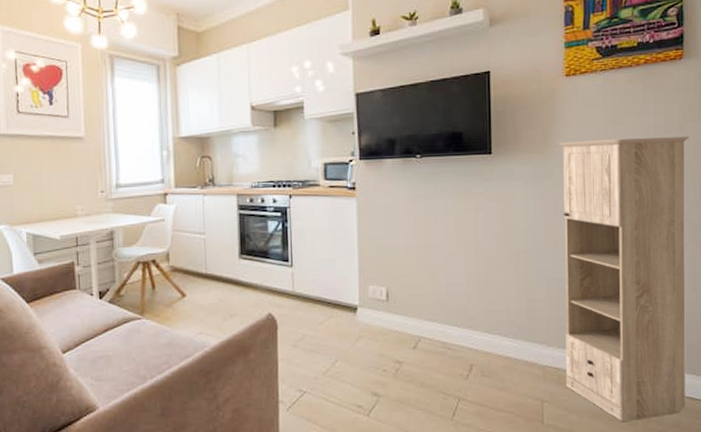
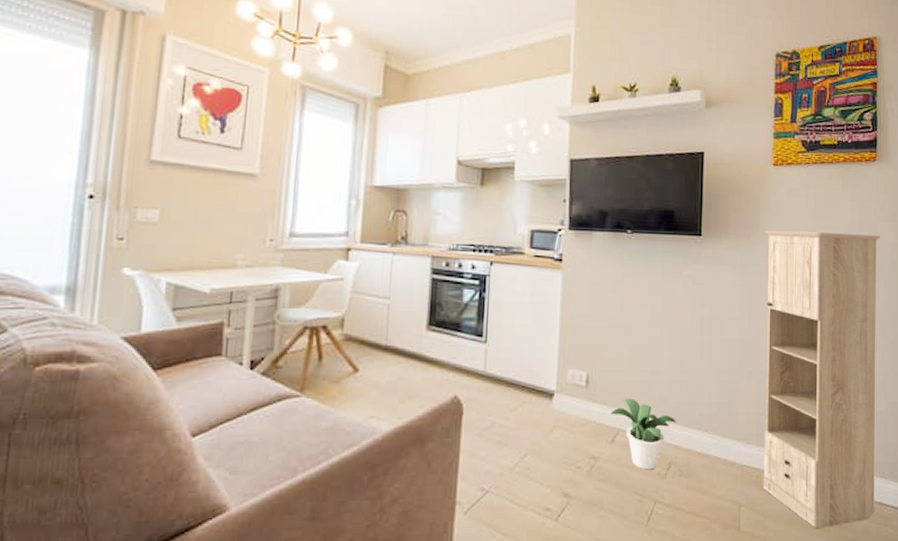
potted plant: none [412,309,476,372] -> present [611,398,677,470]

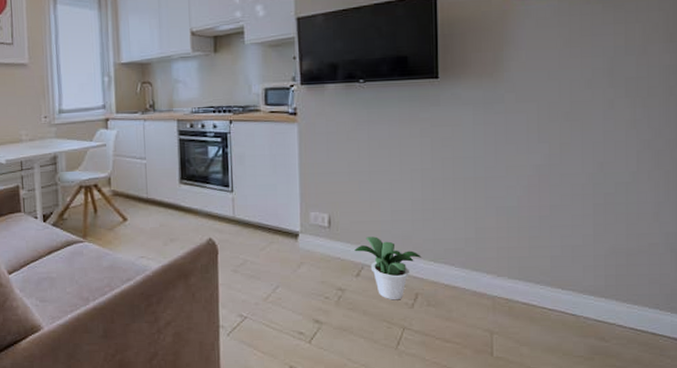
storage cabinet: present [763,230,881,528] -> none [509,59,653,356]

